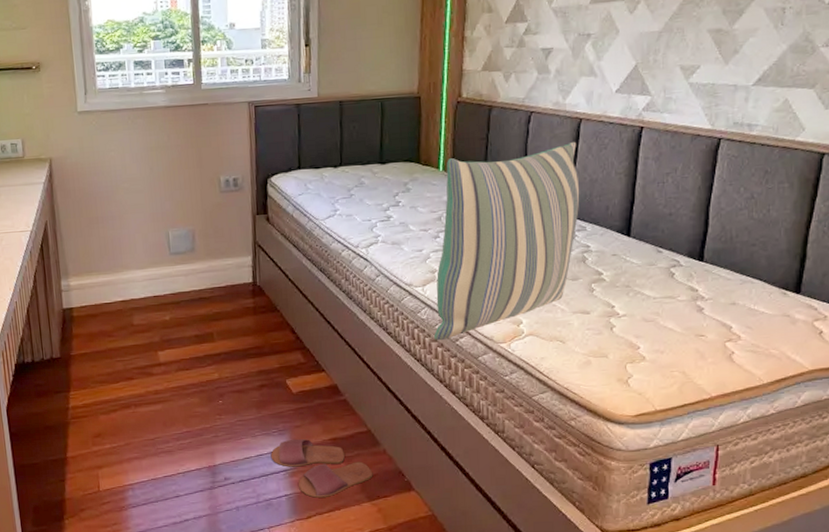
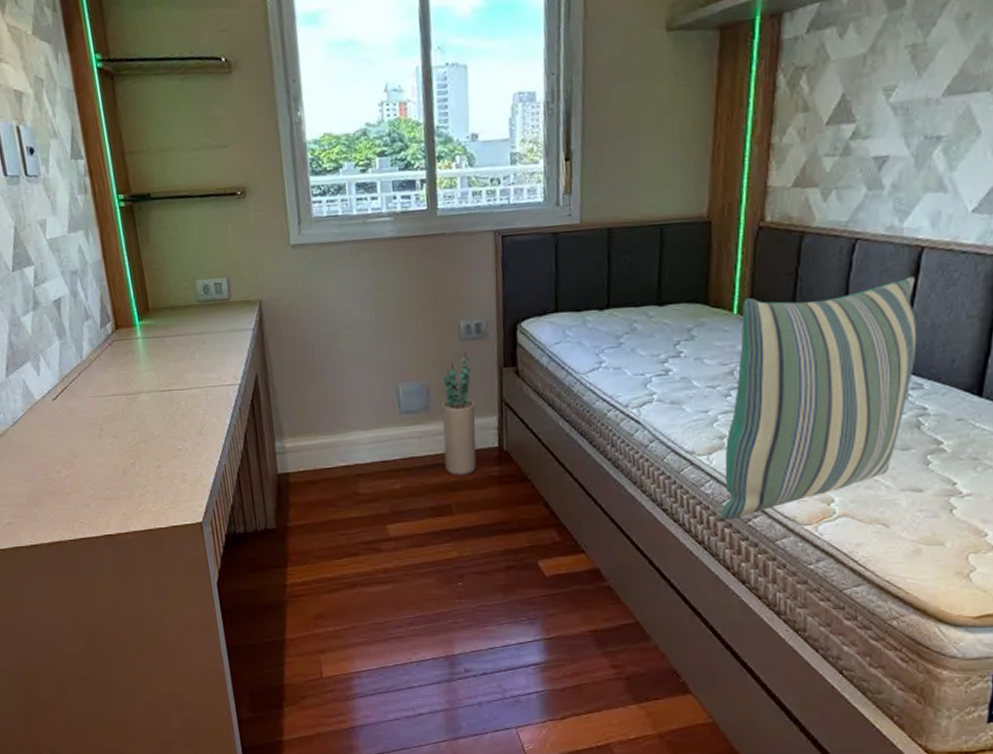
vase: none [205,201,234,308] -> present [441,351,477,476]
slippers: present [270,439,373,498] -> none [519,629,642,696]

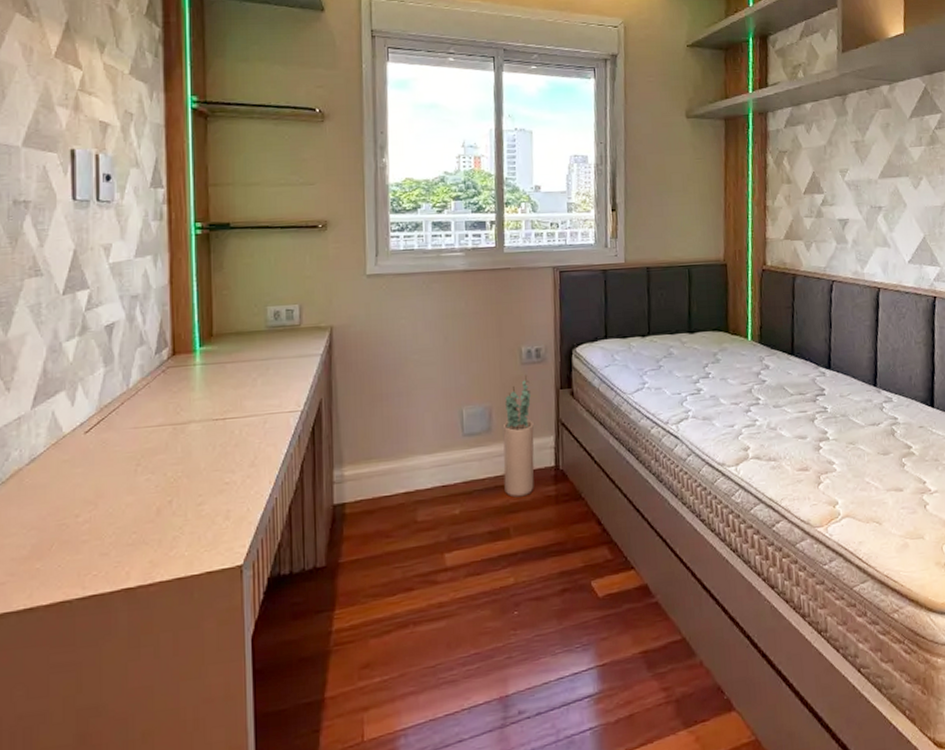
pillow: present [721,276,917,521] -> none [749,310,884,528]

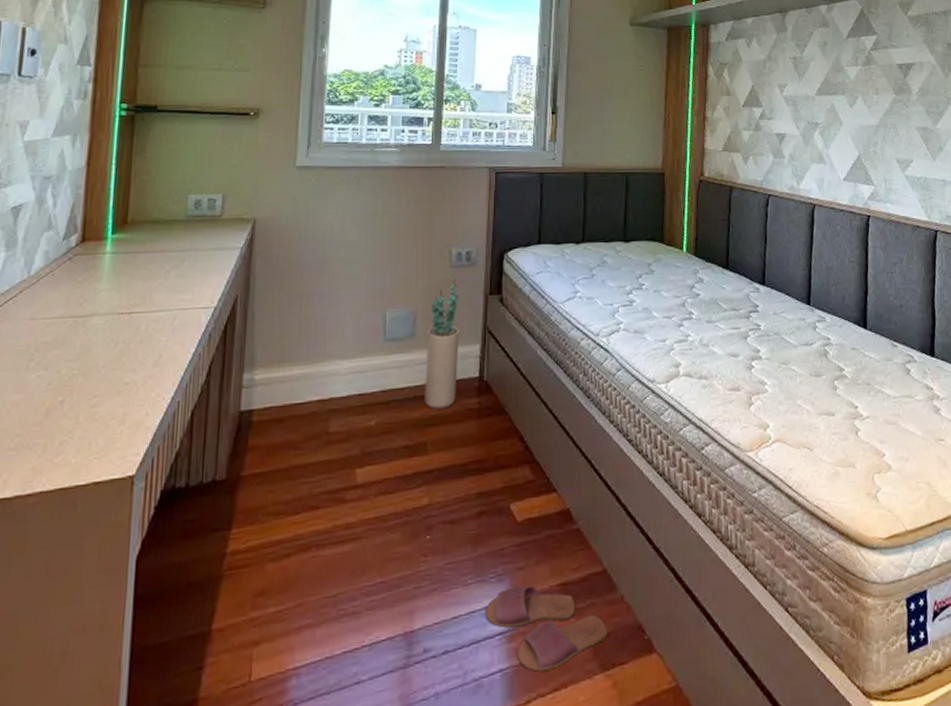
slippers: none [573,654,689,729] -> present [485,586,608,672]

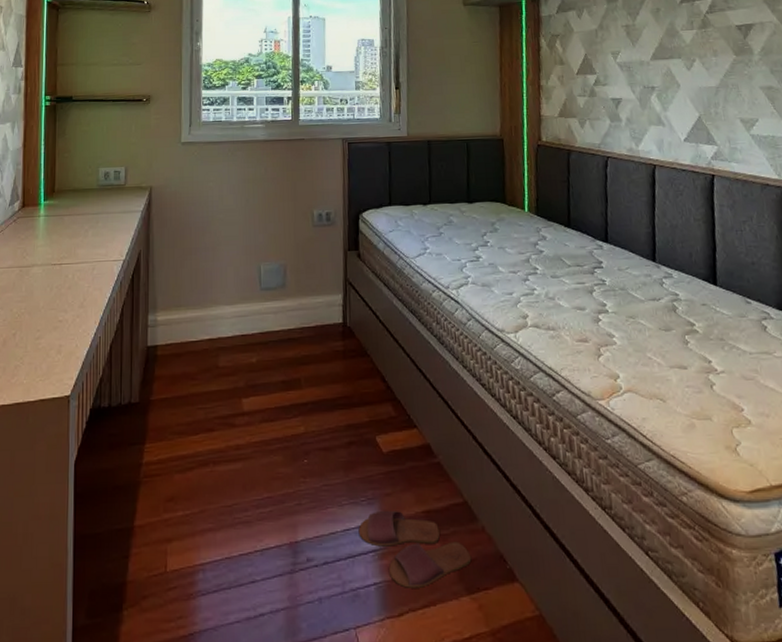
vase: present [424,277,459,409] -> none [296,235,324,350]

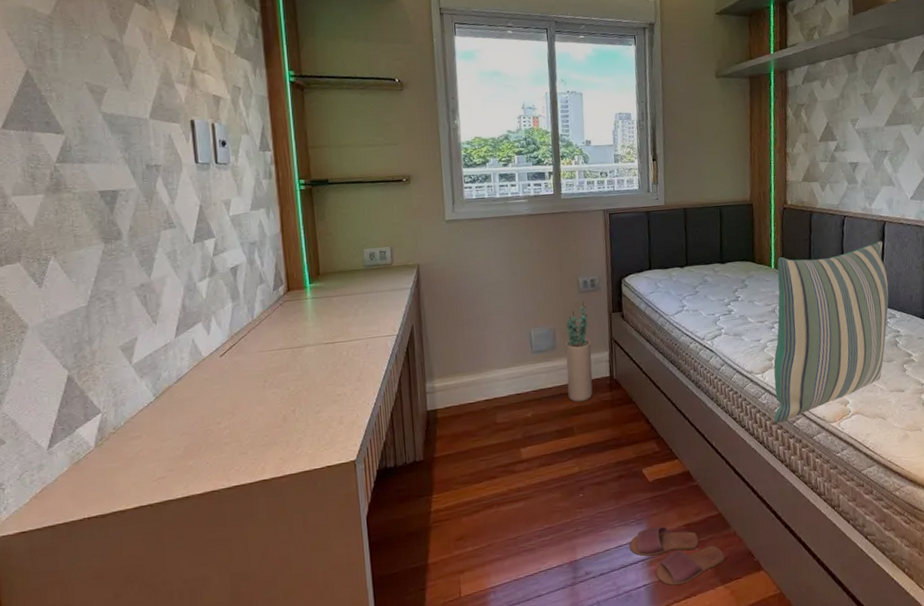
vase: none [296,235,324,350] -> present [565,301,593,403]
pillow: none [528,187,664,395] -> present [773,240,889,424]

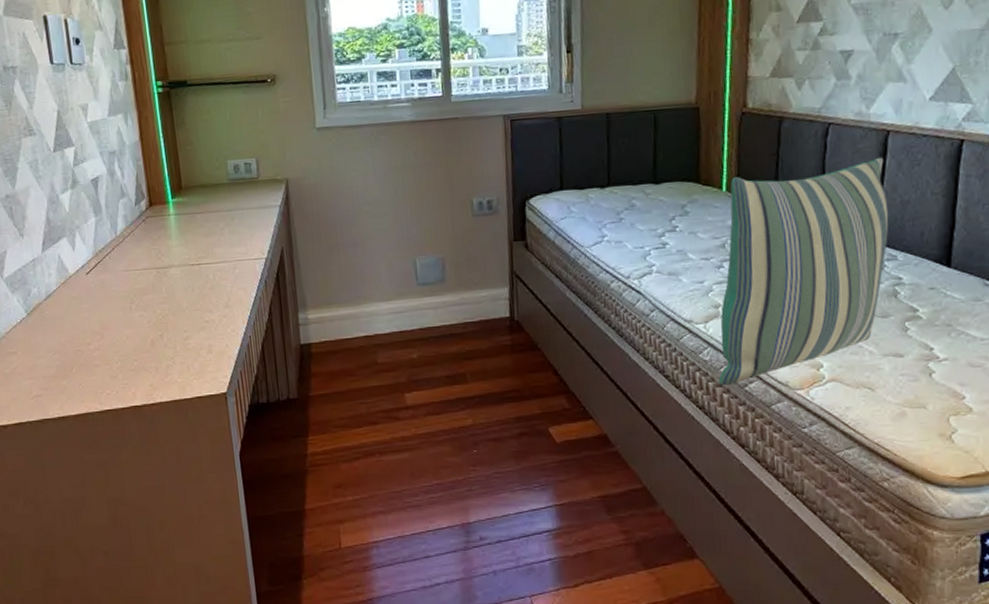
vase: present [565,301,593,403] -> none [456,226,490,345]
slippers: present [629,526,725,586] -> none [532,495,650,563]

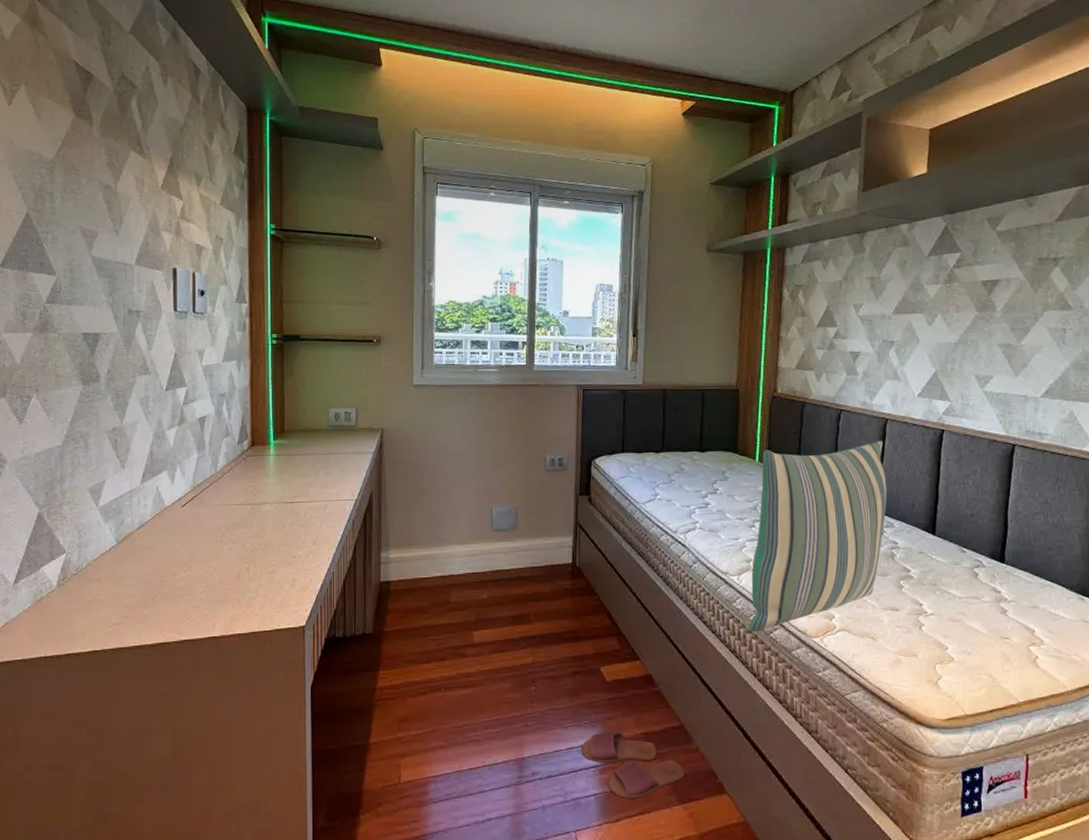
slippers: none [532,495,650,563] -> present [581,731,685,798]

